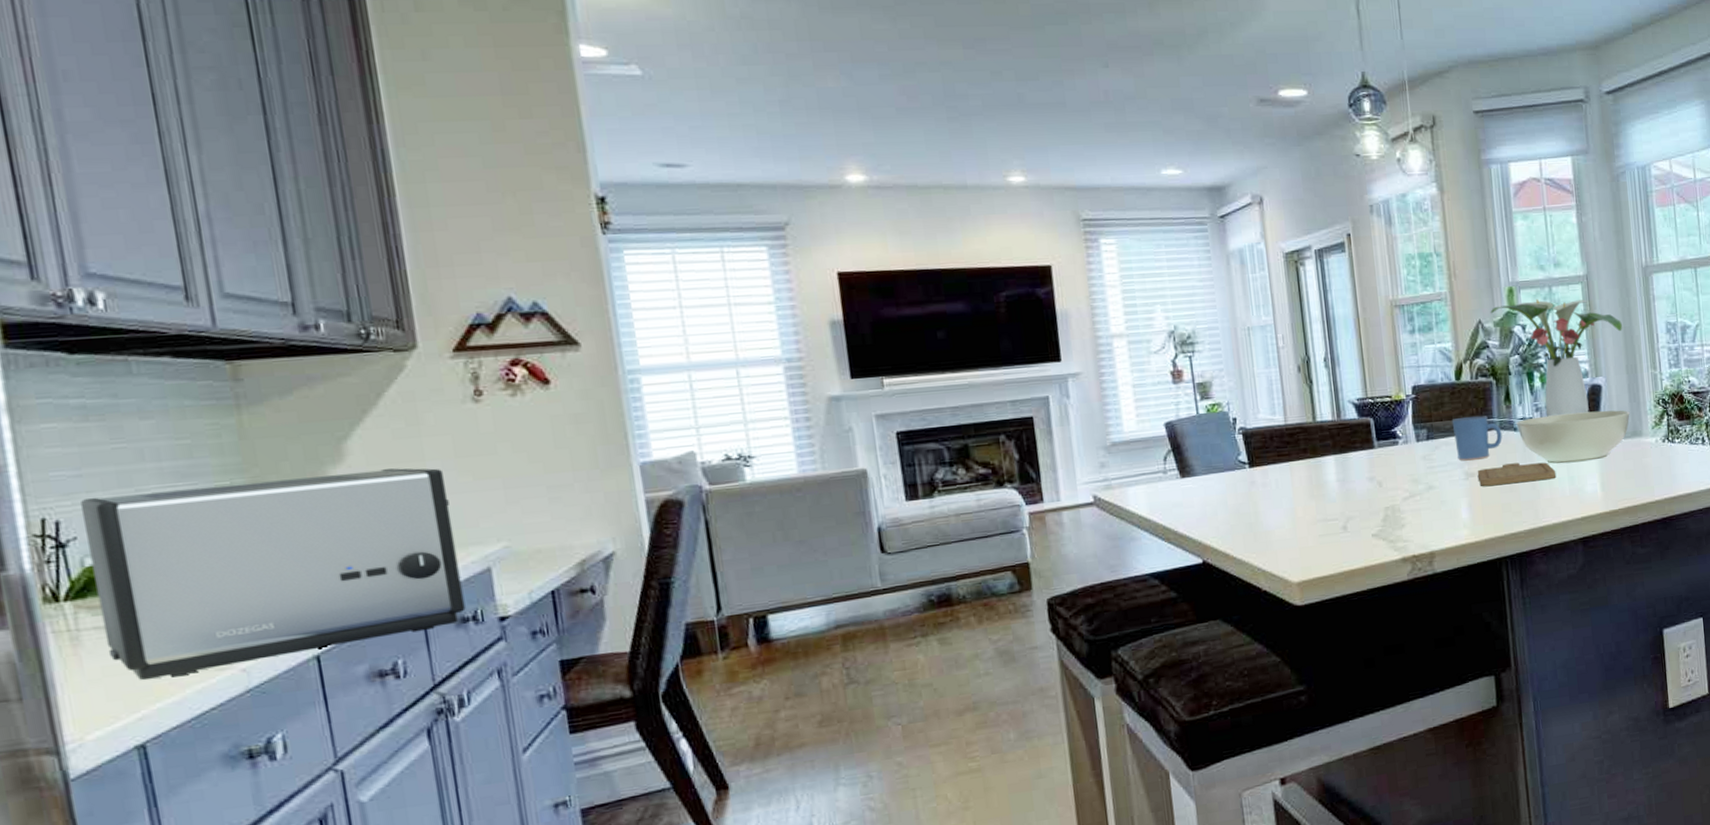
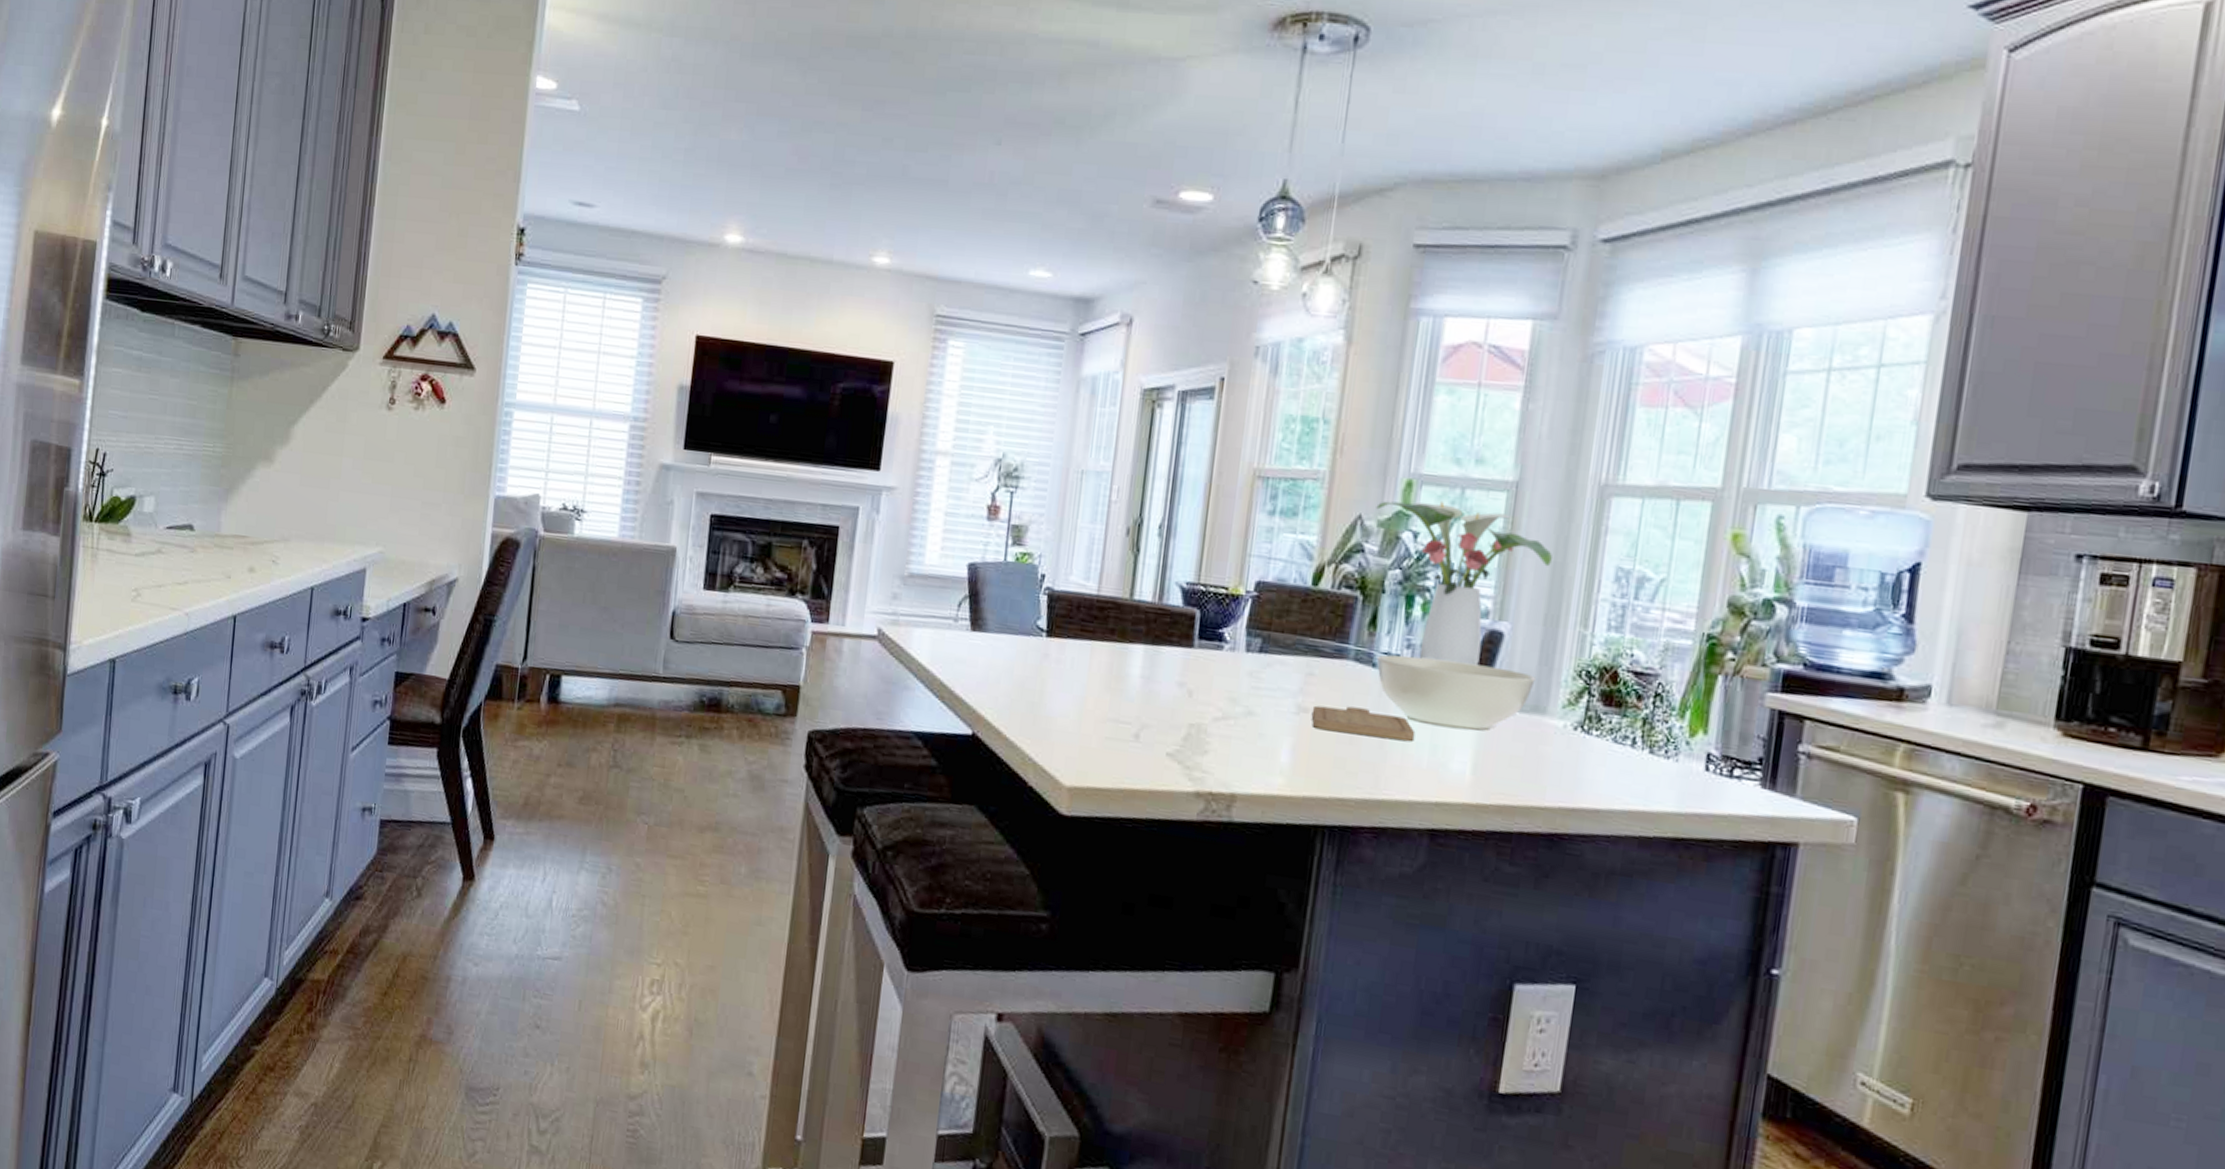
toaster: present [79,468,466,680] -> none [110,437,352,615]
mug: present [1451,415,1502,462] -> none [1292,633,1356,694]

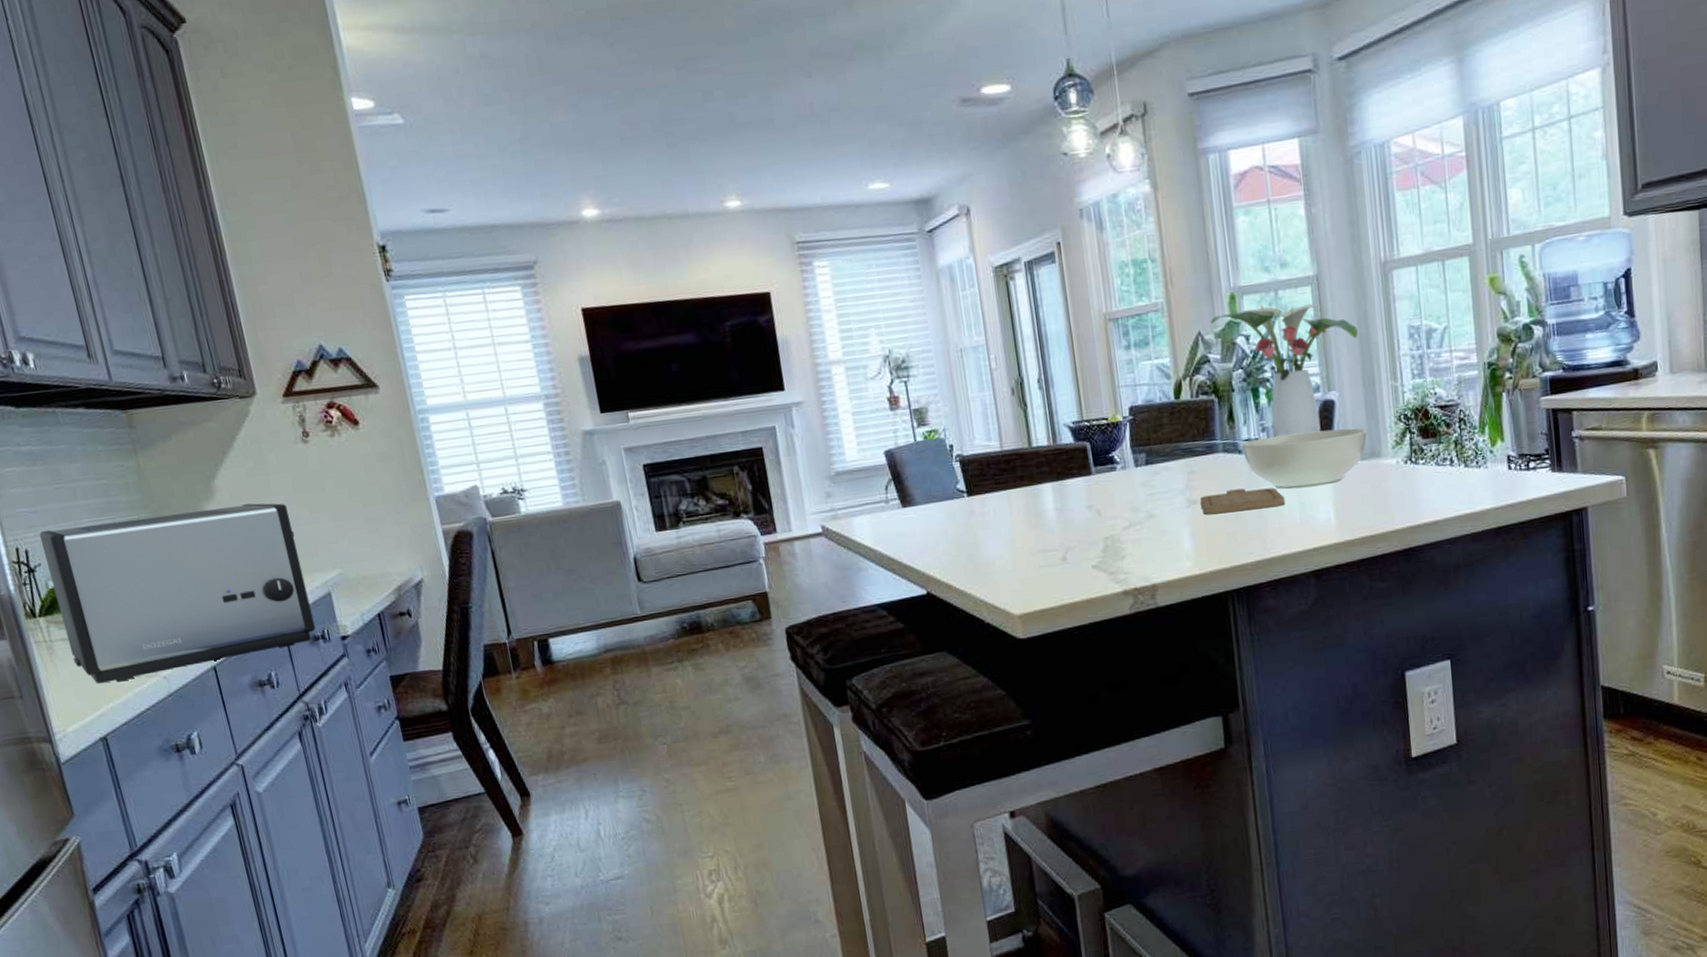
toaster: none [110,437,352,615] -> present [39,503,316,683]

